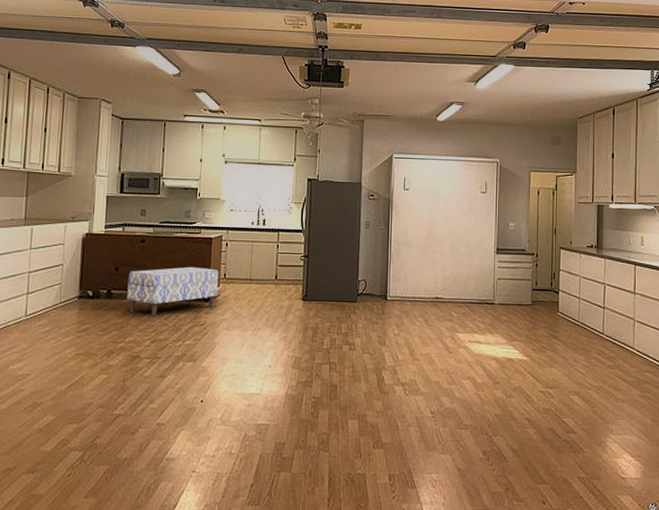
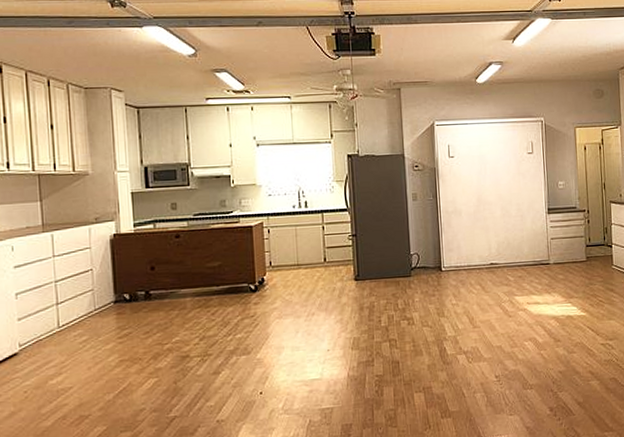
bench: present [127,266,219,317] -> none [166,257,265,314]

